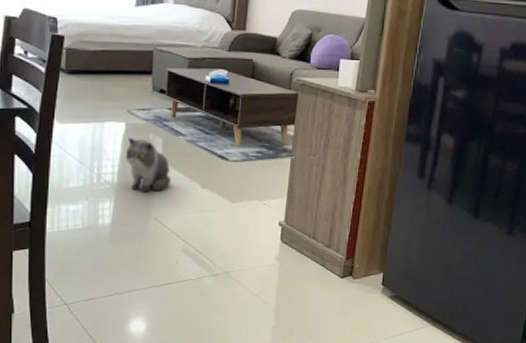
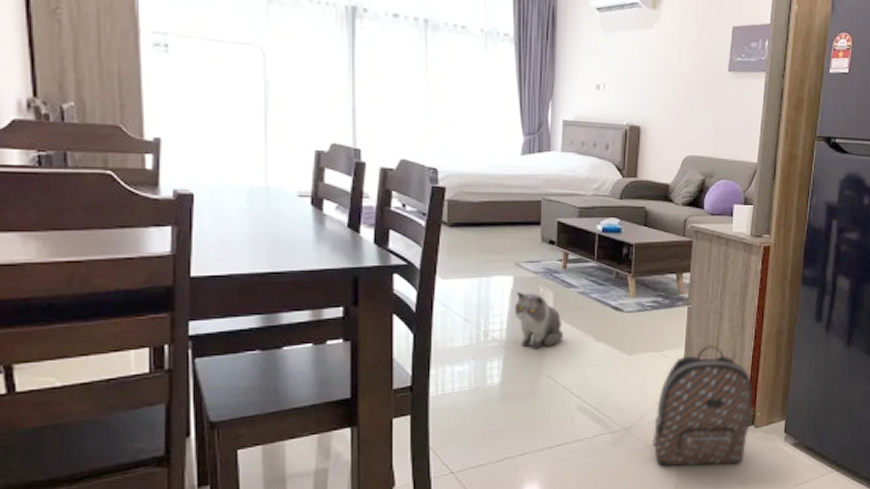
backpack: none [253,196,353,313] -> present [652,345,754,467]

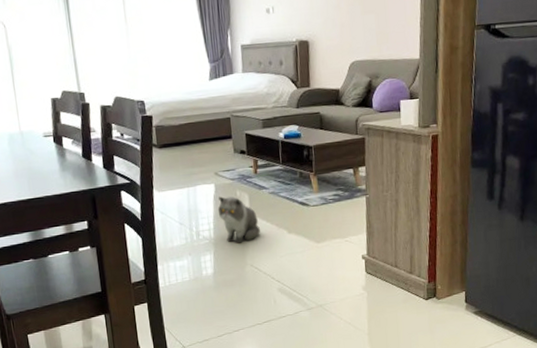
backpack: present [652,345,754,467] -> none [345,229,434,336]

